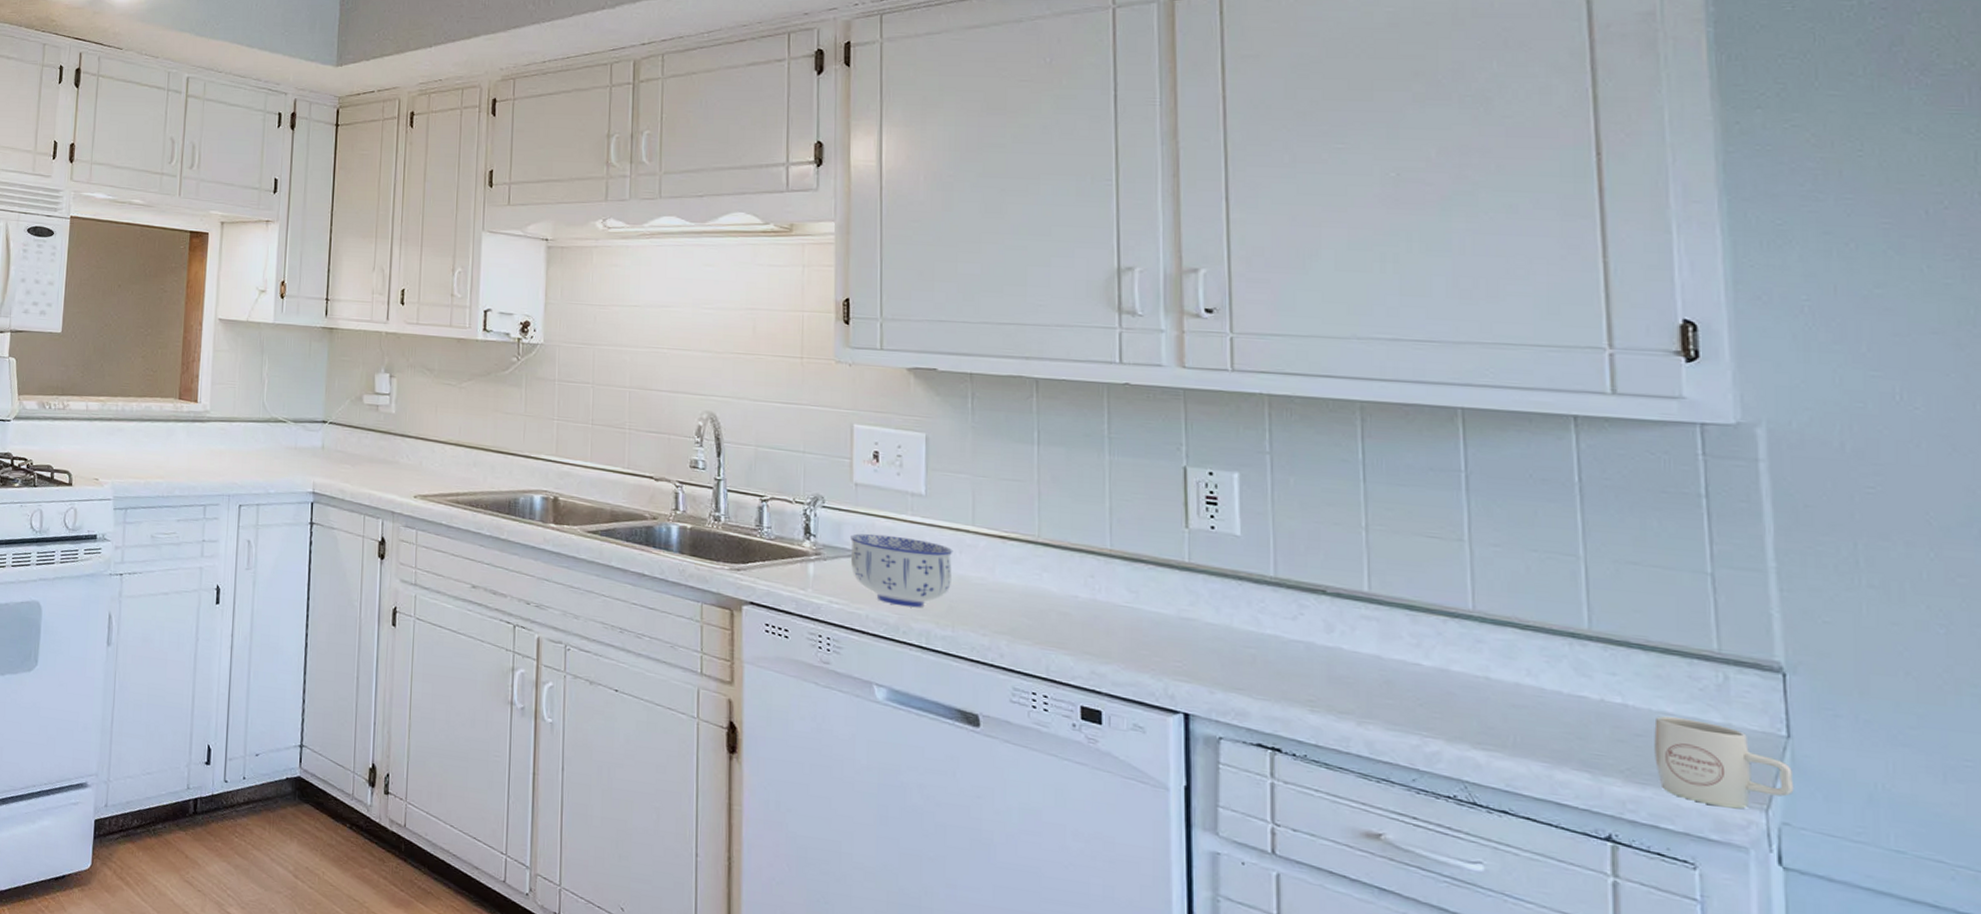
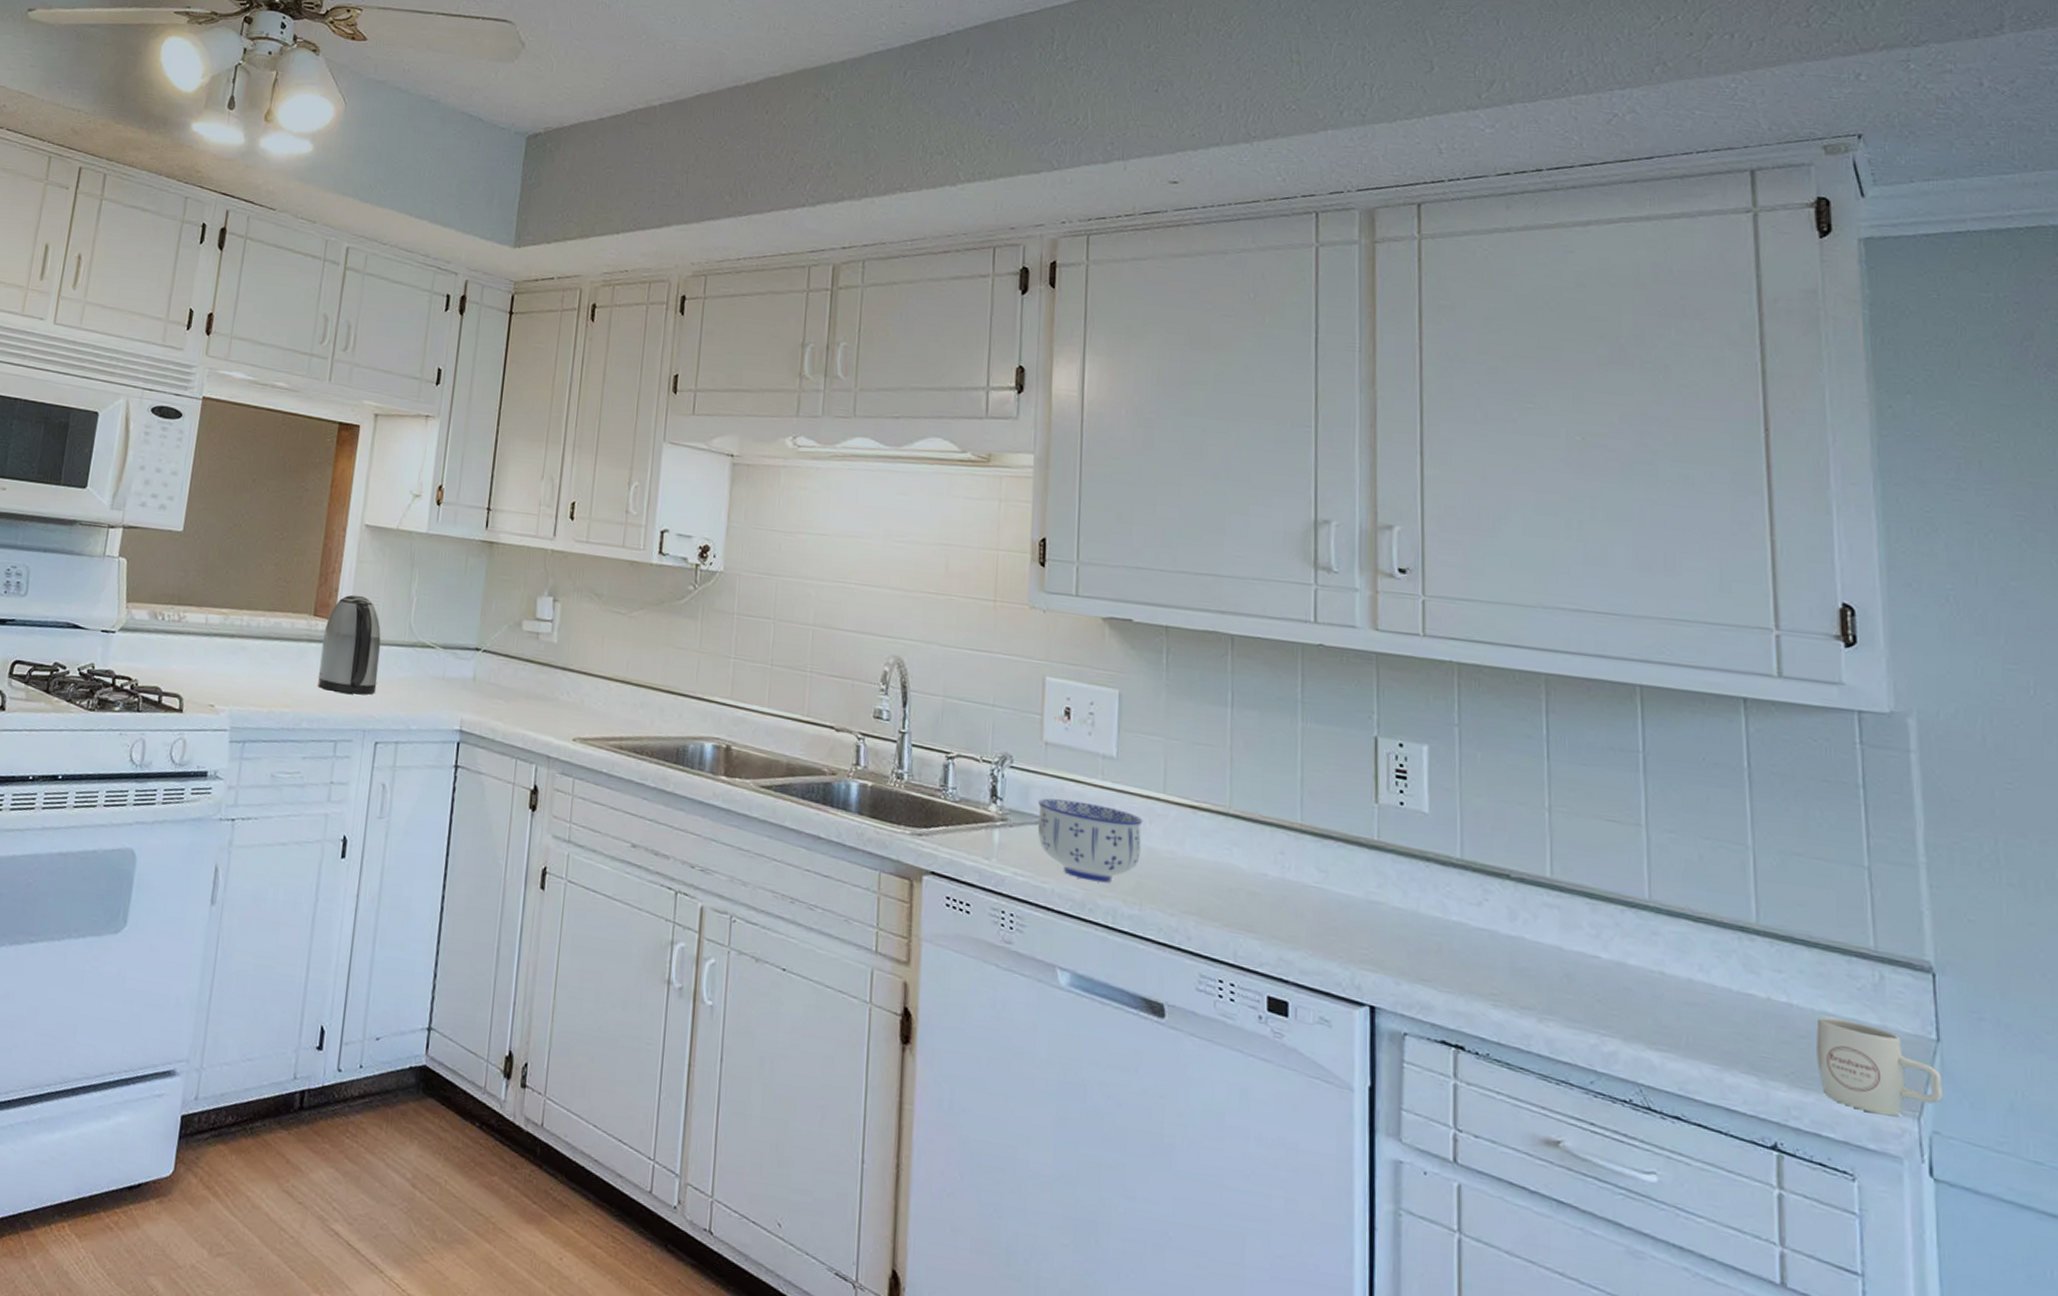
kettle: none [185,379,239,465] -> present [317,594,381,695]

